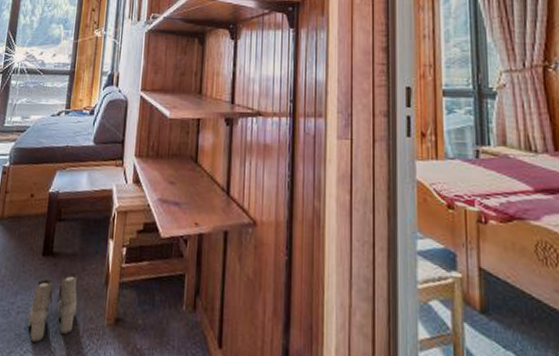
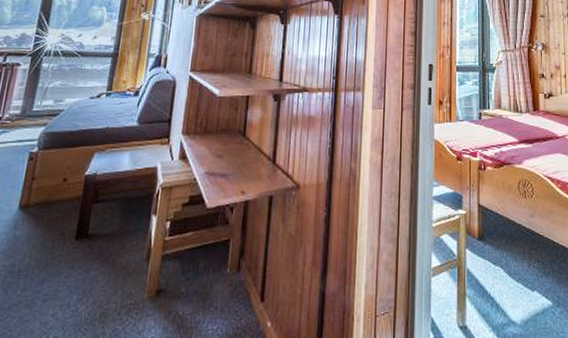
boots: present [27,274,77,342] -> none [55,254,115,327]

